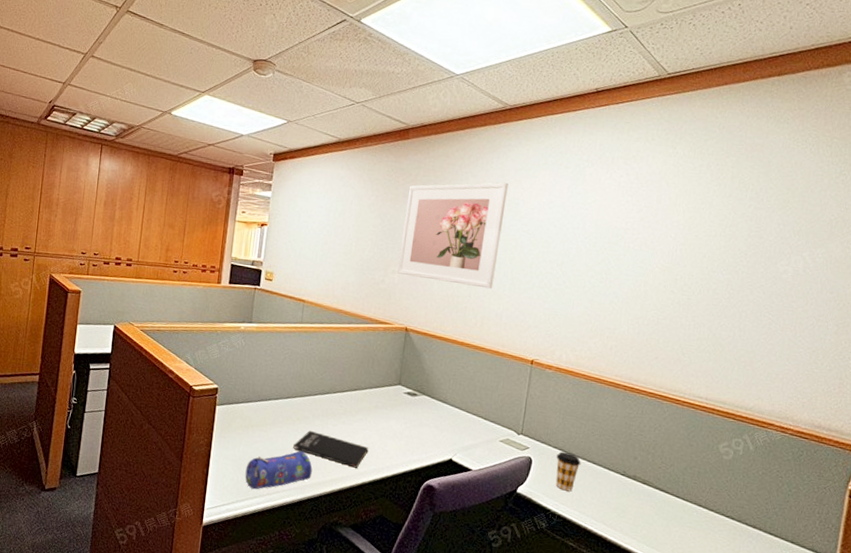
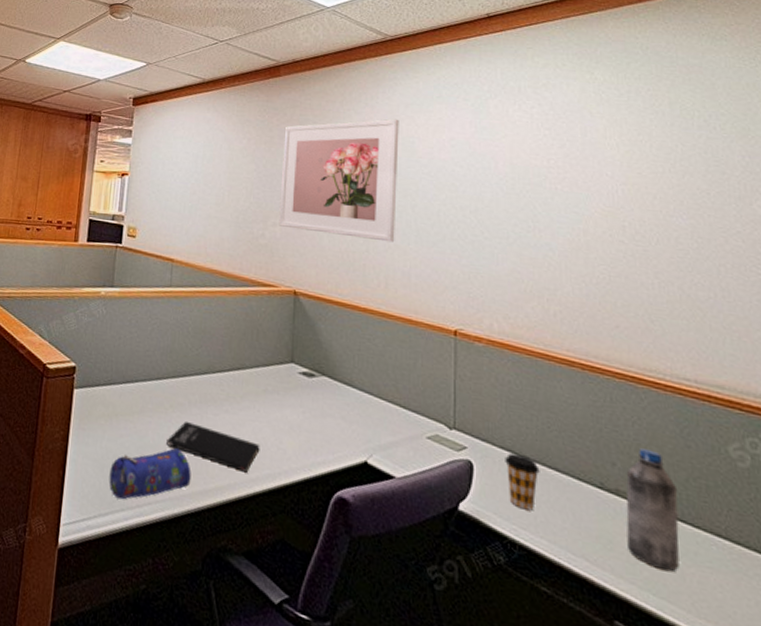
water bottle: none [635,447,677,531] -> present [626,448,680,572]

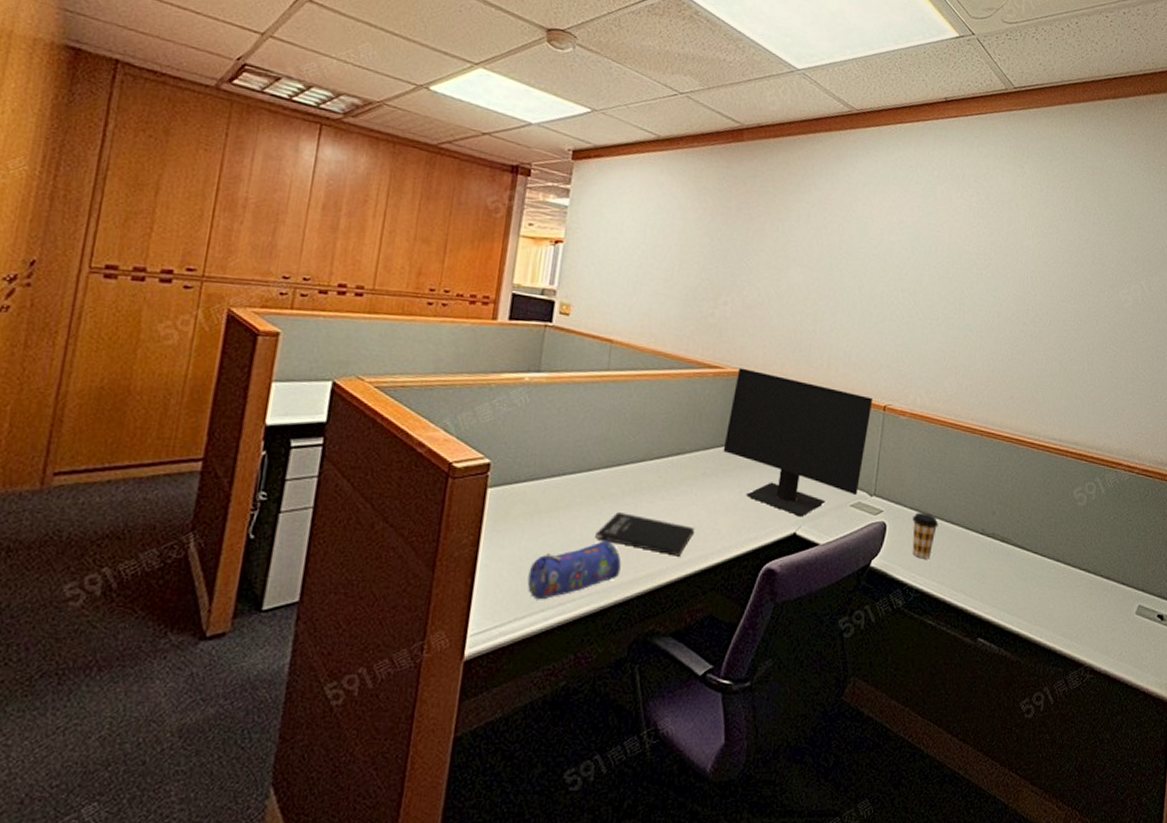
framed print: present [279,118,399,243] -> none [730,197,856,323]
computer monitor: none [282,287,441,445] -> present [723,368,874,517]
water bottle: present [626,448,680,572] -> none [995,498,1035,594]

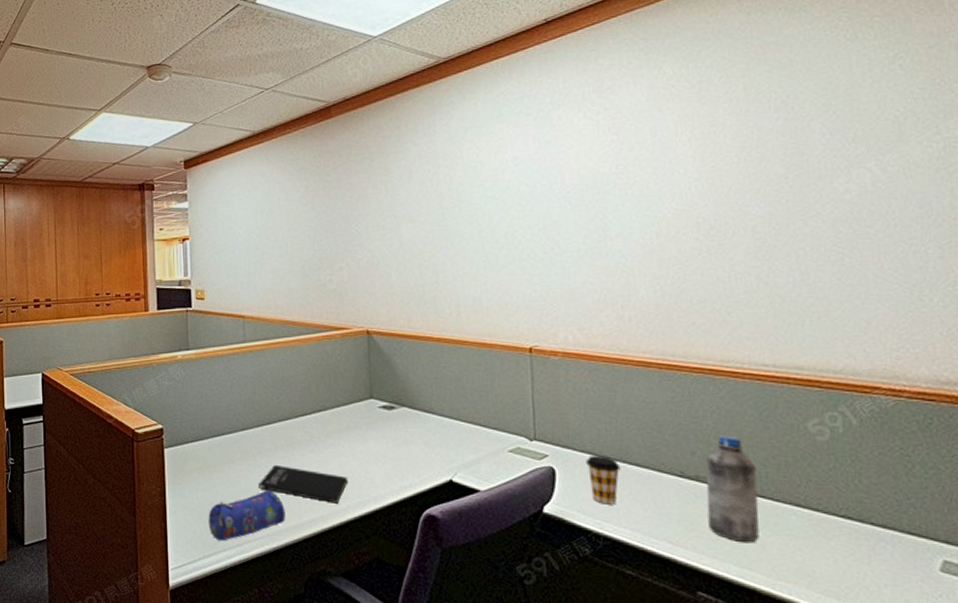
computer monitor: present [723,368,874,517] -> none [362,326,516,464]
water bottle: none [995,498,1035,594] -> present [705,435,760,543]

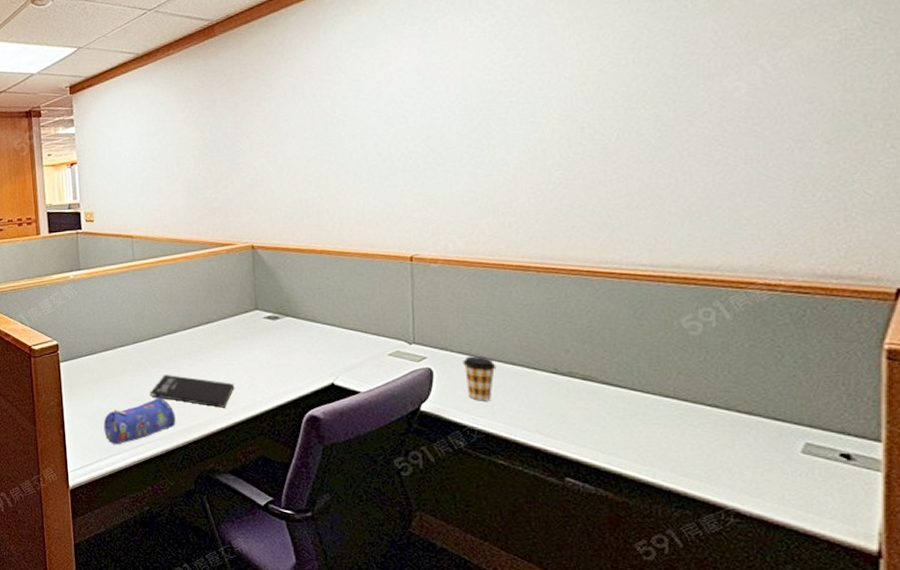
water bottle: present [705,435,760,543] -> none [578,333,629,433]

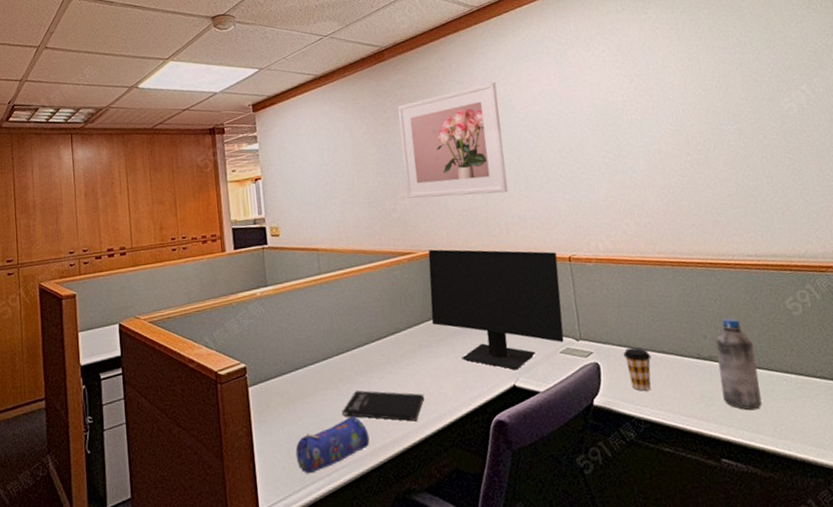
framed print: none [225,59,347,188] -> present [397,81,509,198]
computer monitor: none [247,241,397,369] -> present [428,249,564,370]
water bottle: none [578,333,629,433] -> present [715,318,762,410]

